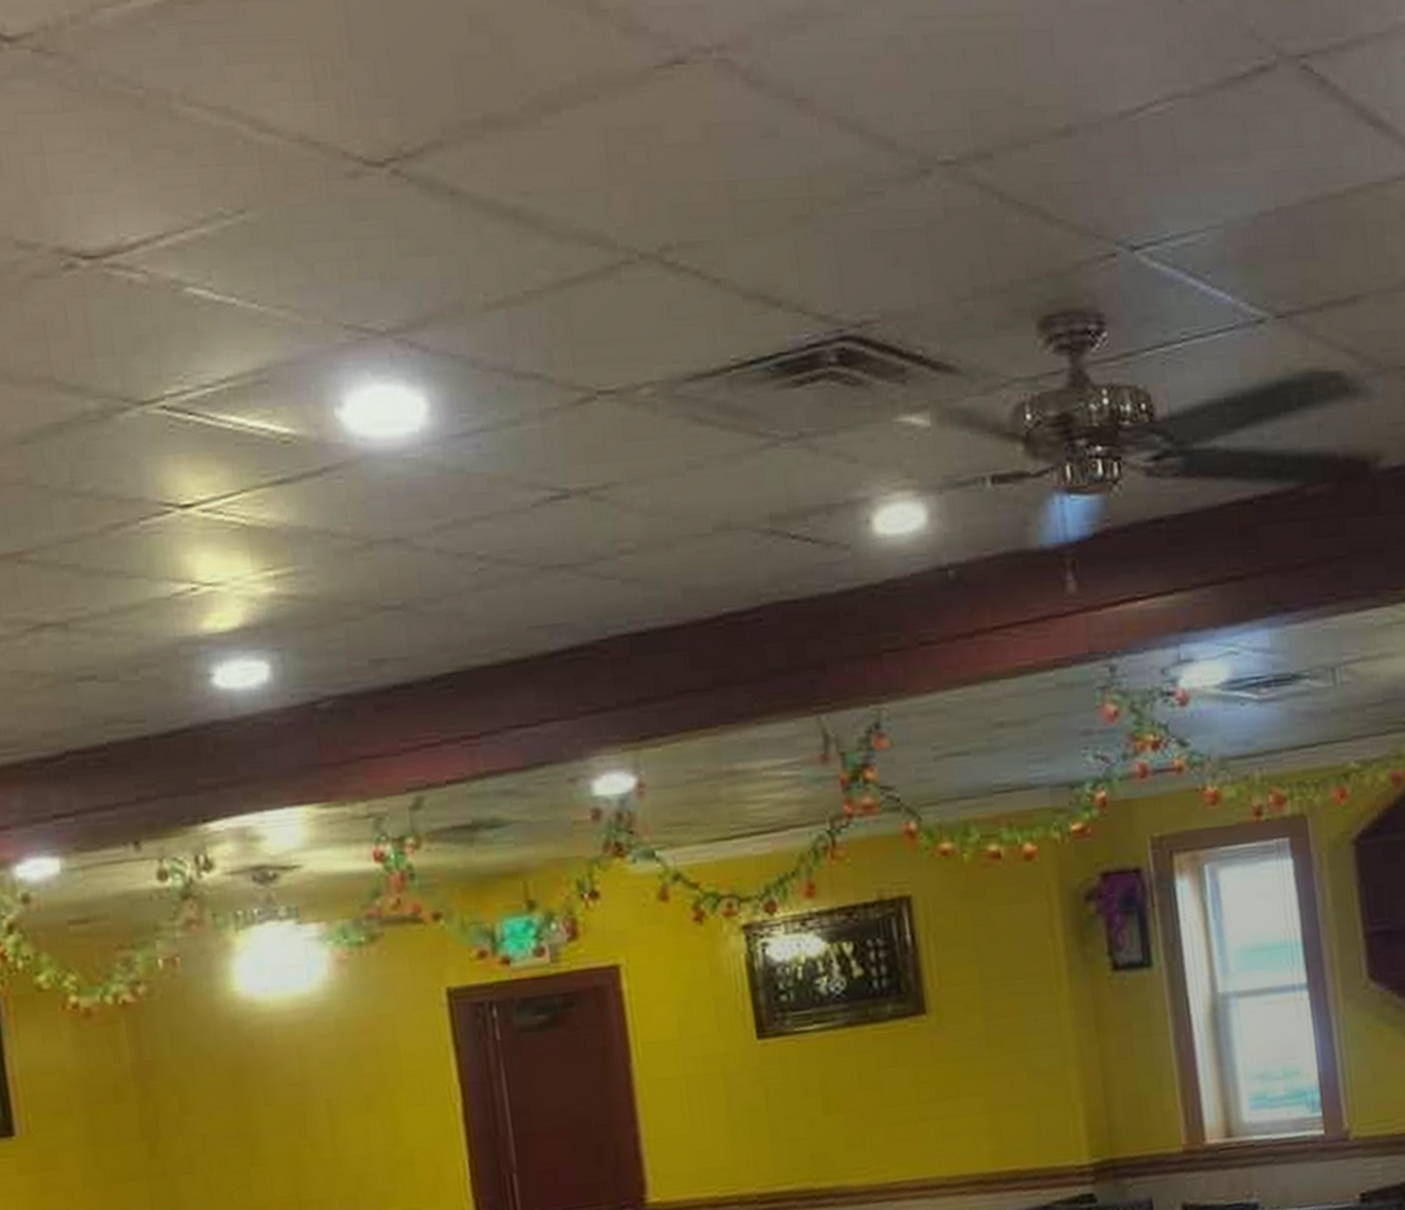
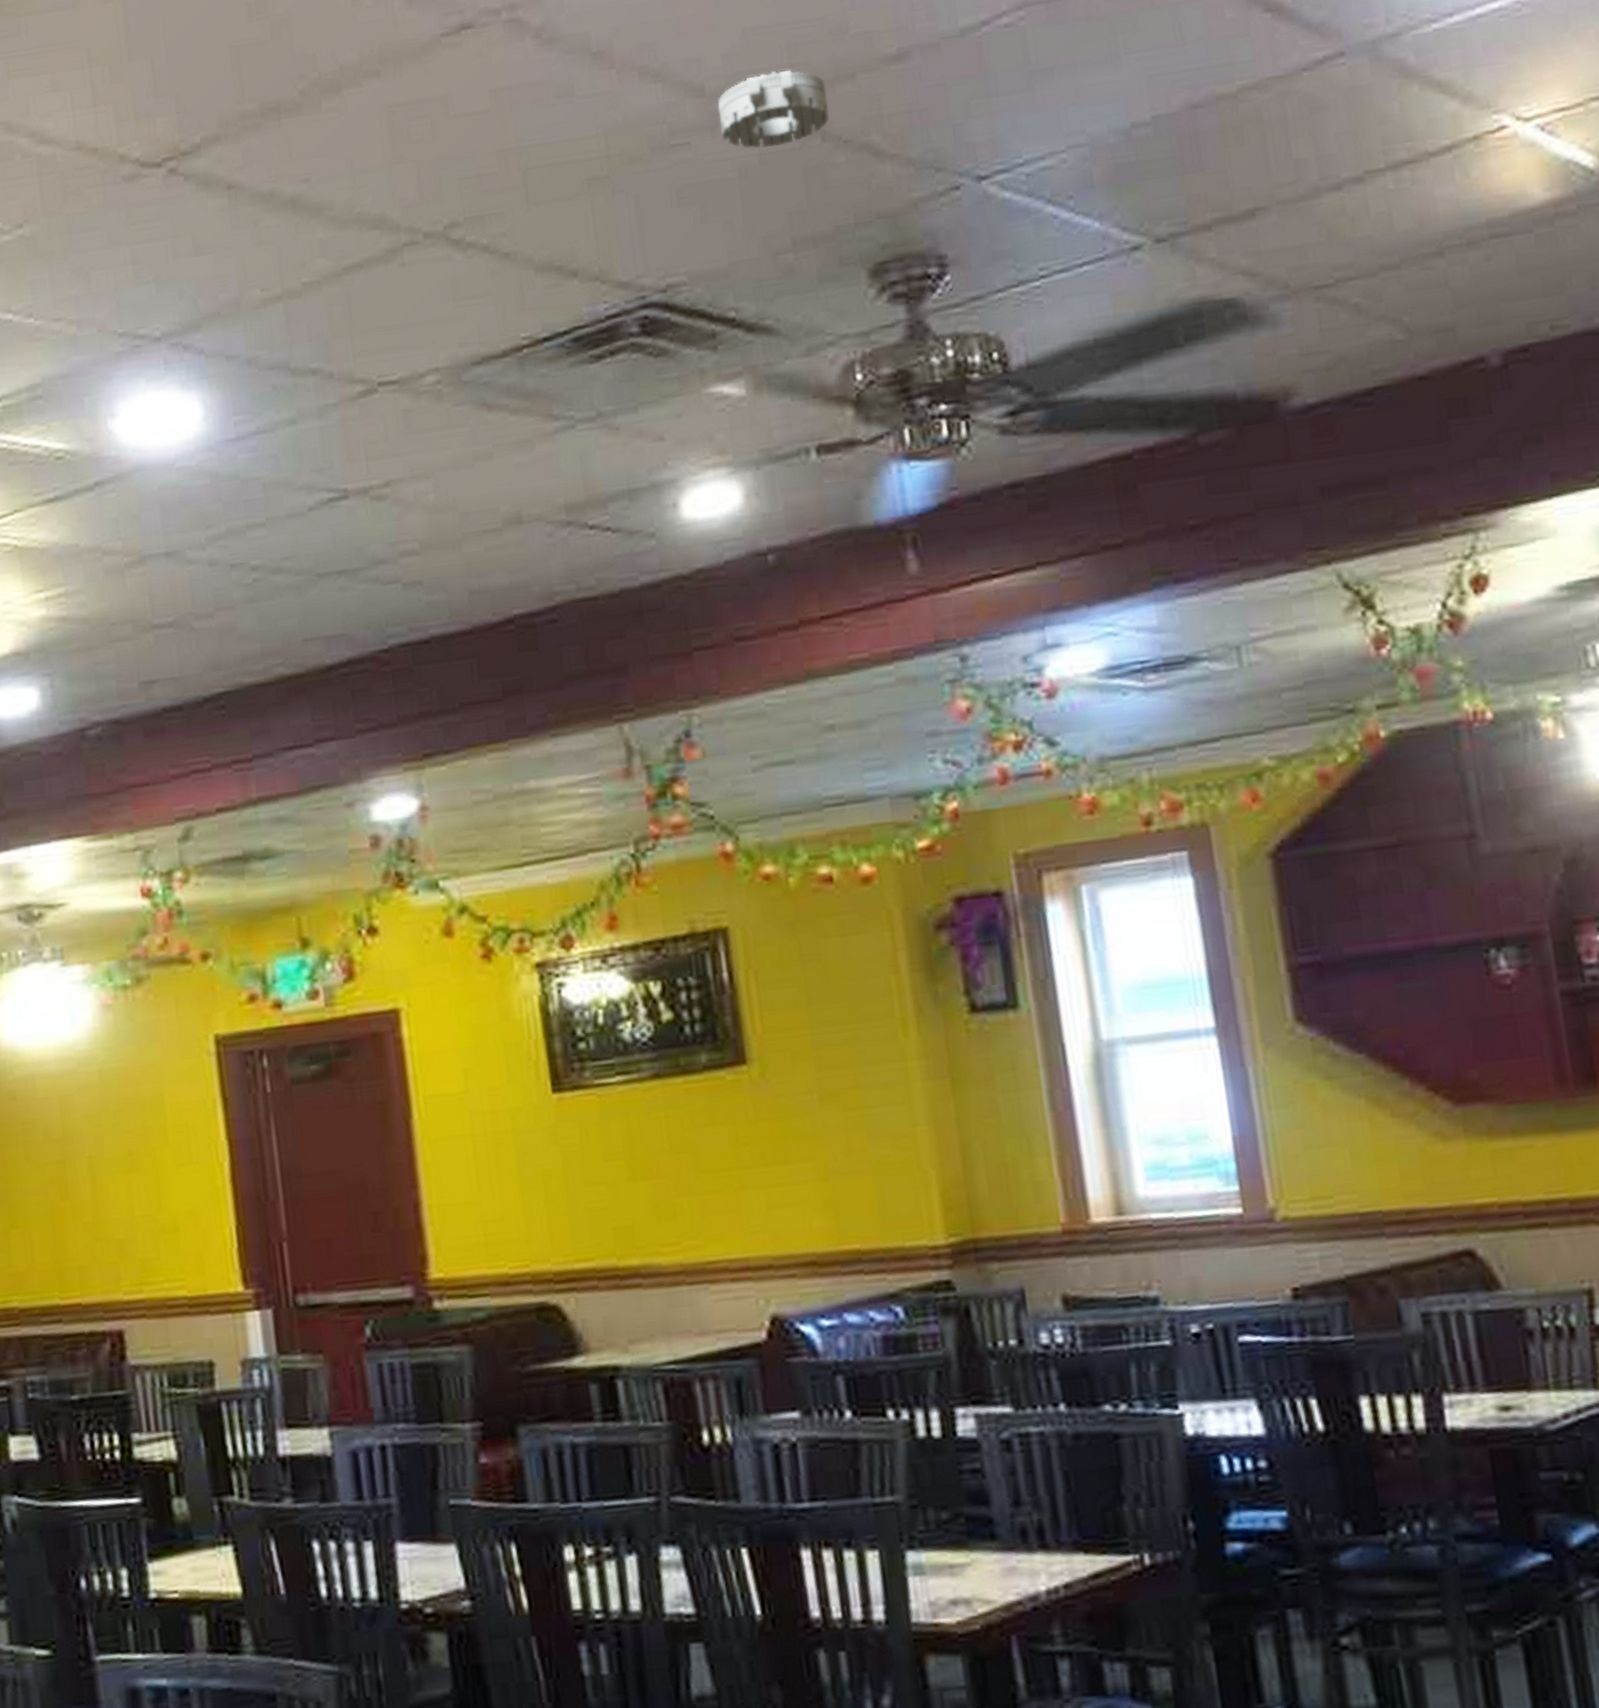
smoke detector: none [908,133,1006,203] -> present [717,69,829,149]

